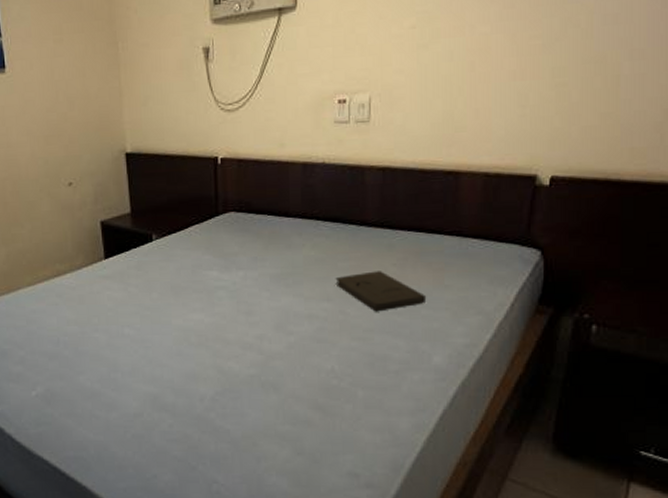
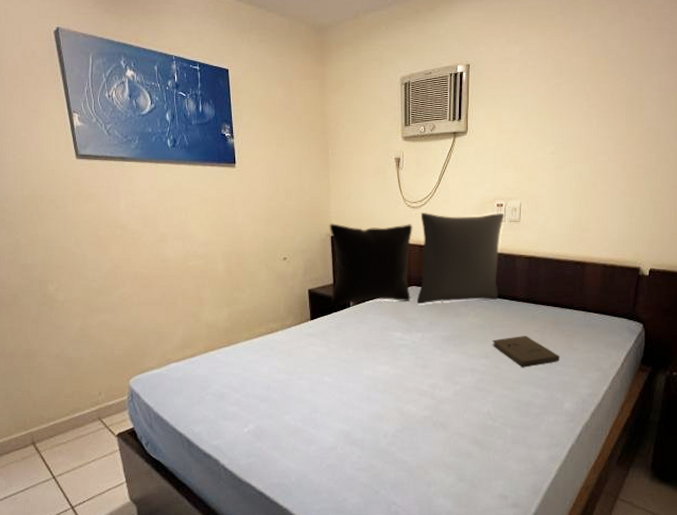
pillow: none [123,132,229,241] -> present [329,223,413,306]
pillow: none [236,112,349,235] -> present [416,213,504,304]

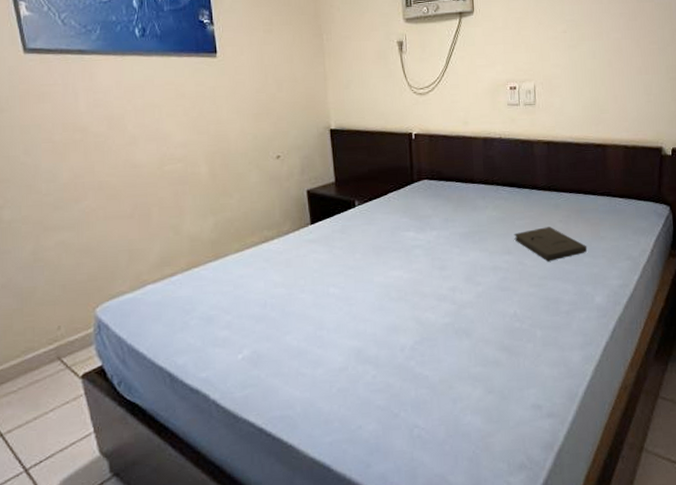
pillow: present [329,223,413,306] -> none [327,112,423,207]
pillow: present [416,213,504,304] -> none [428,96,519,200]

